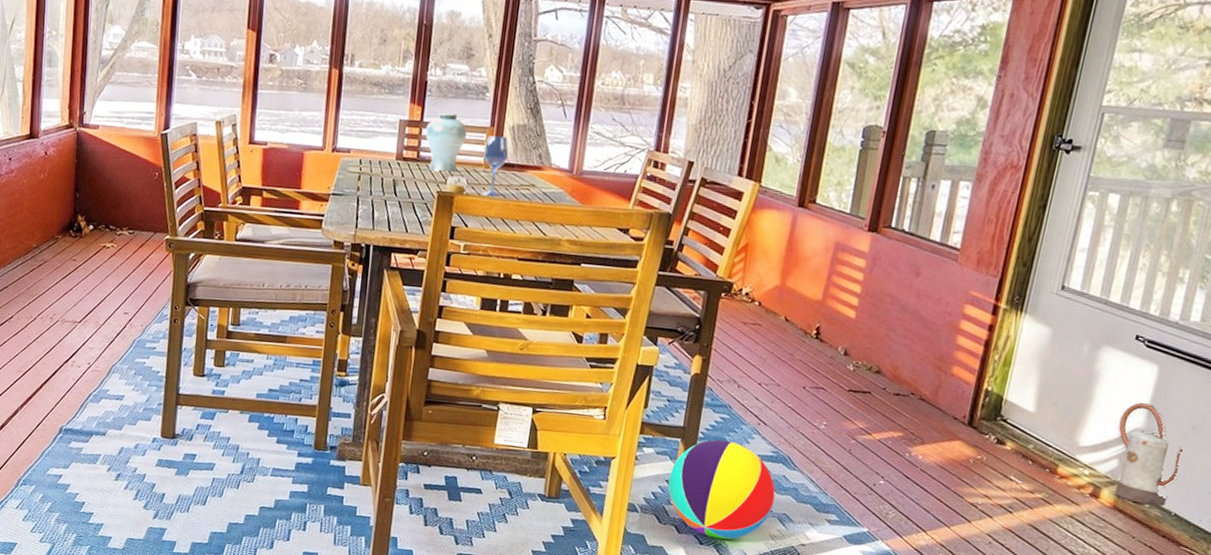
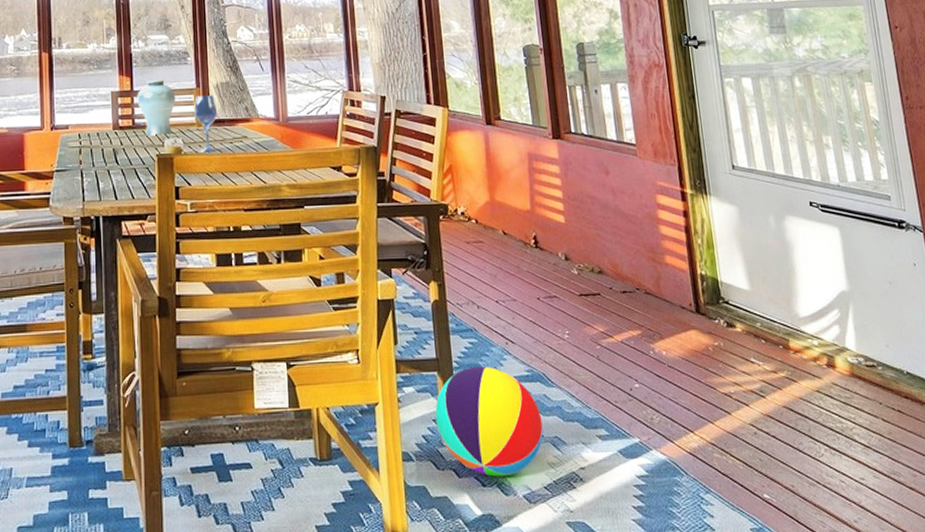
watering can: present [1115,403,1183,507] -> none [825,265,896,368]

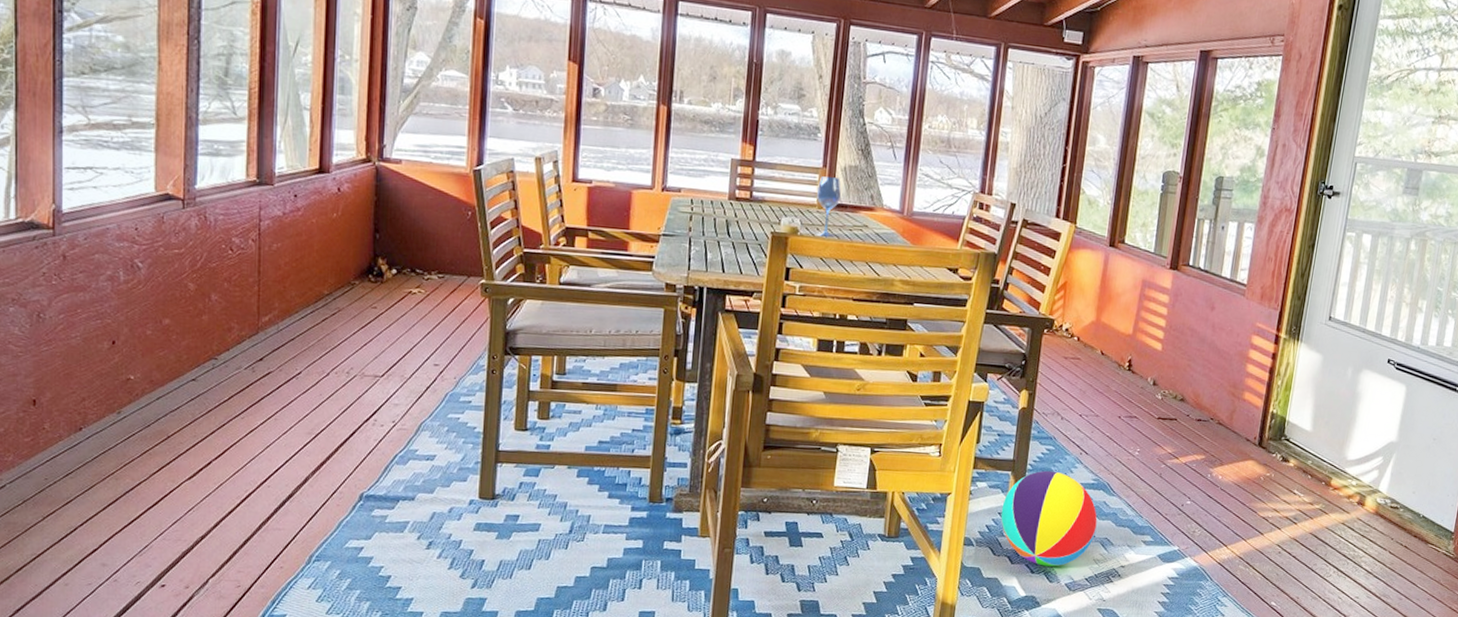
vase: present [137,80,176,138] -> none [758,153,800,214]

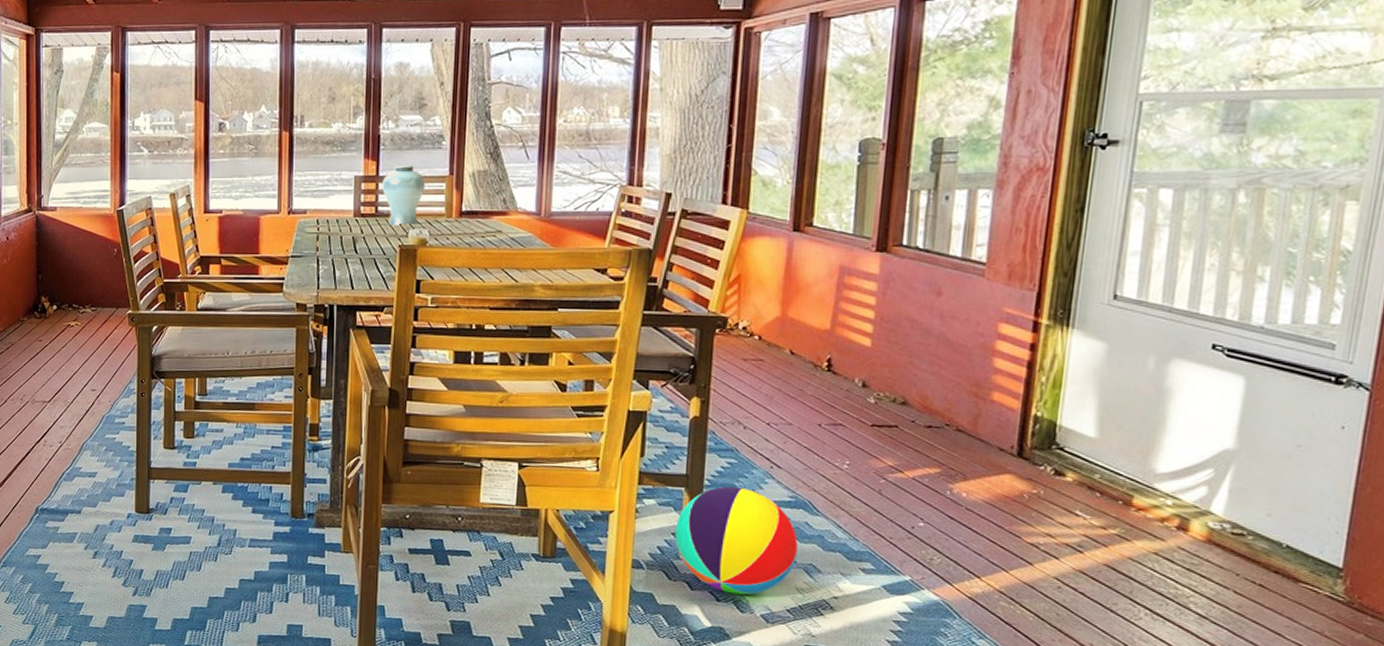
vase: none [758,153,800,214] -> present [382,166,426,228]
wineglass: present [815,176,841,238] -> none [445,185,470,247]

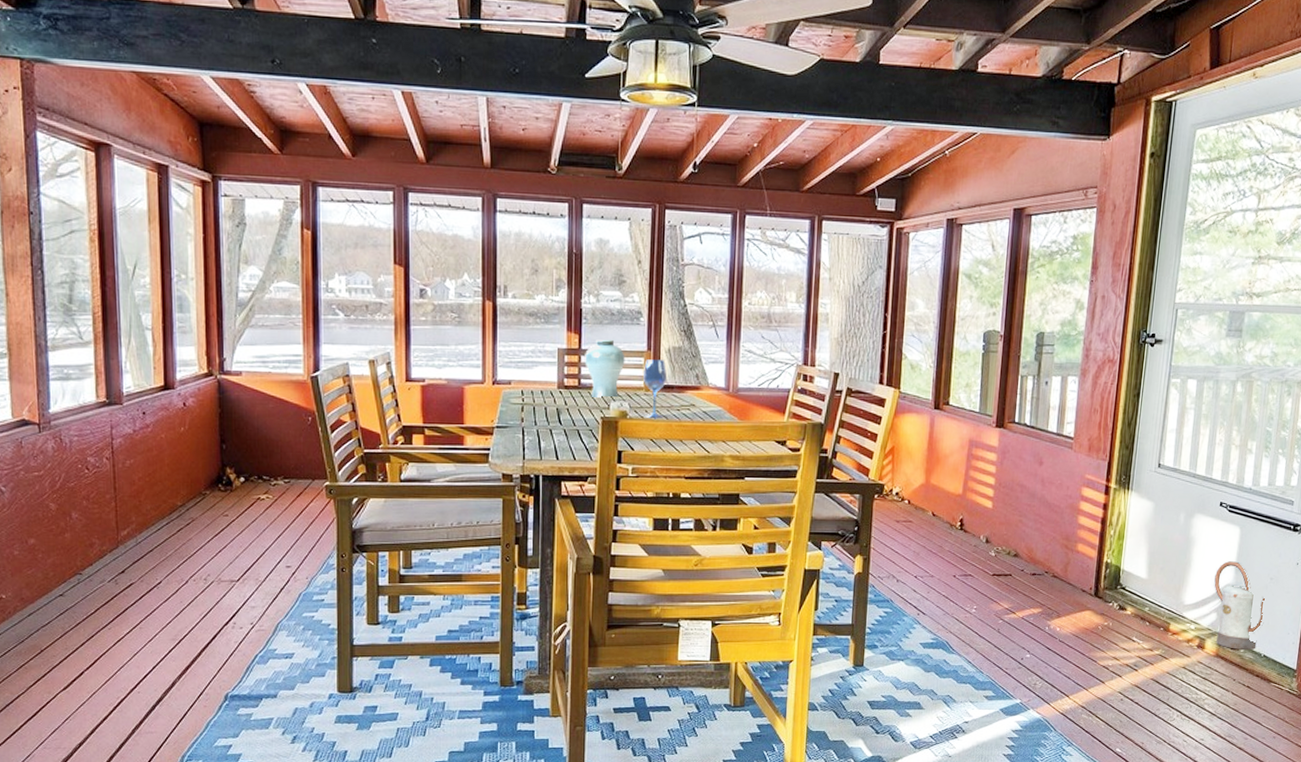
wineglass: none [445,185,470,247] -> present [643,359,667,419]
beach ball: present [675,486,798,595] -> none [843,633,939,726]
watering can: none [1203,420,1288,538] -> present [1214,561,1265,651]

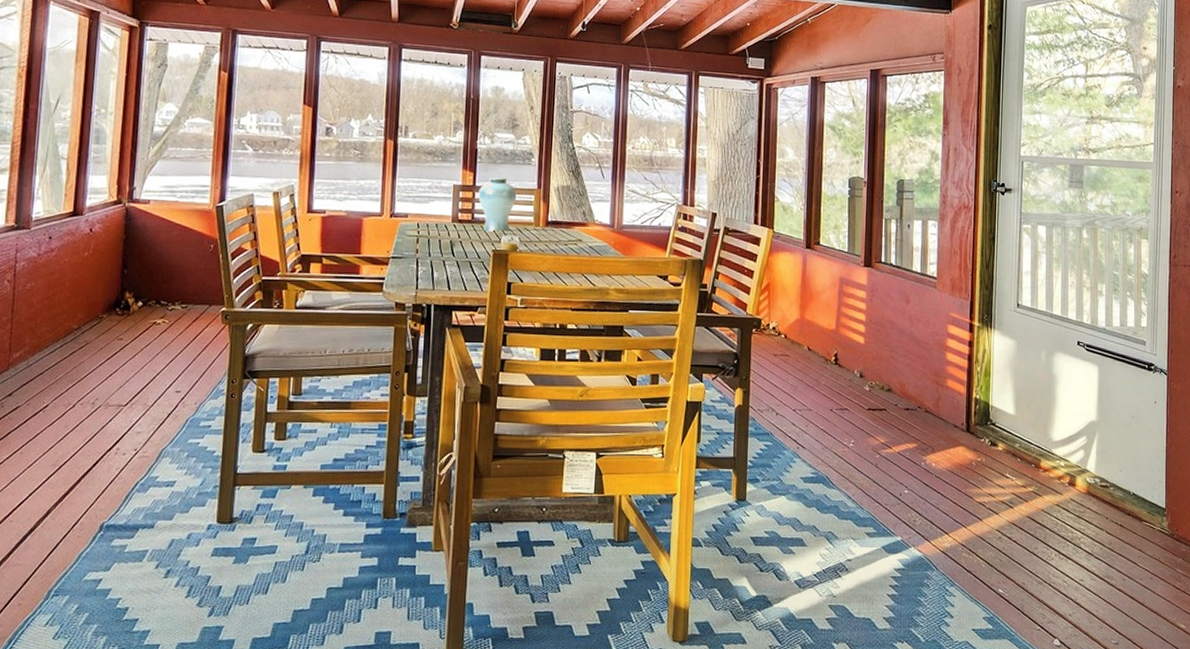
wineglass: present [643,359,667,419] -> none [533,197,555,253]
watering can: present [1214,561,1265,651] -> none [1079,399,1130,489]

